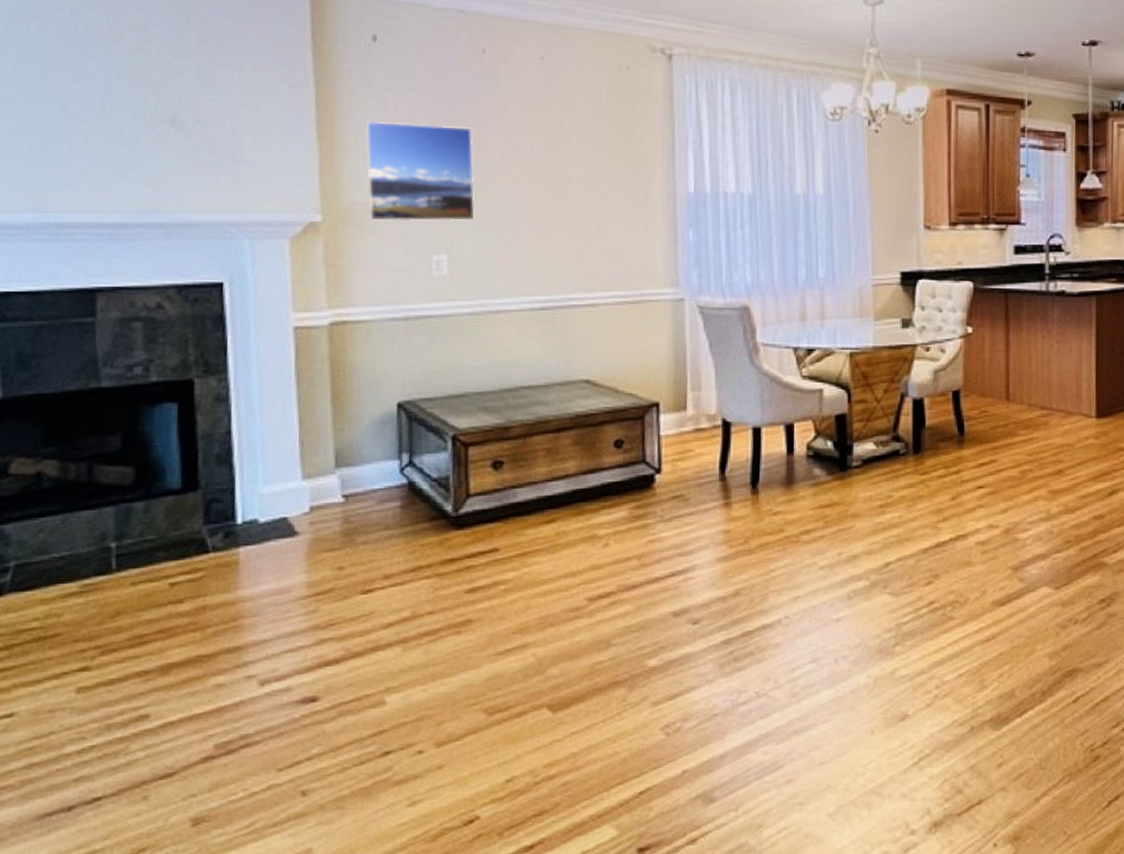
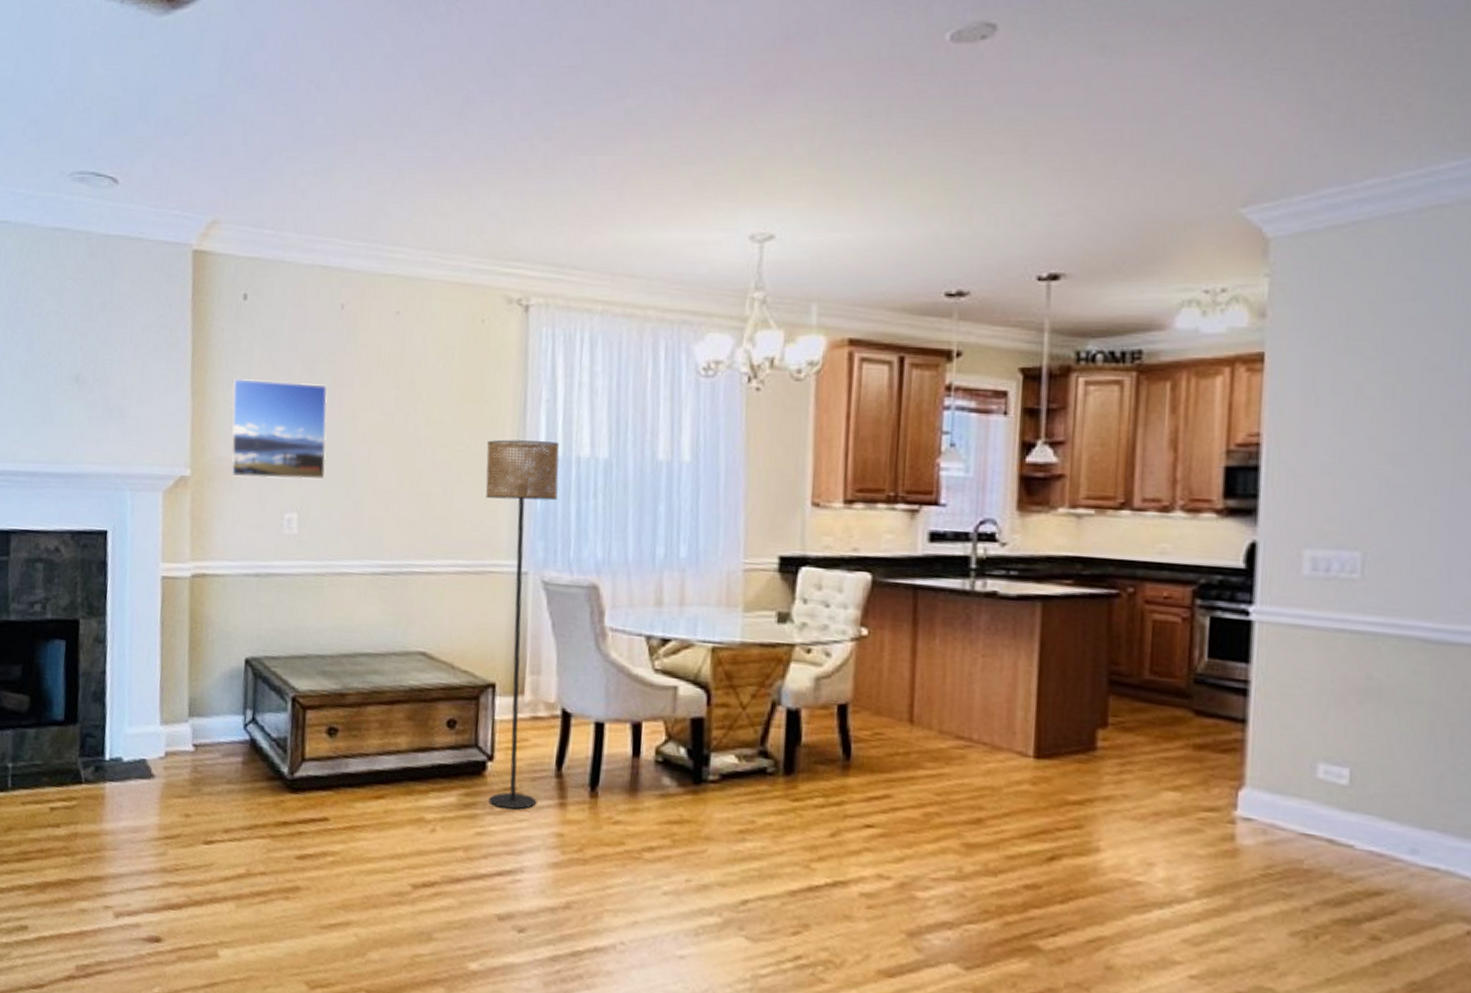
floor lamp: none [639,178,708,514] -> present [485,439,560,810]

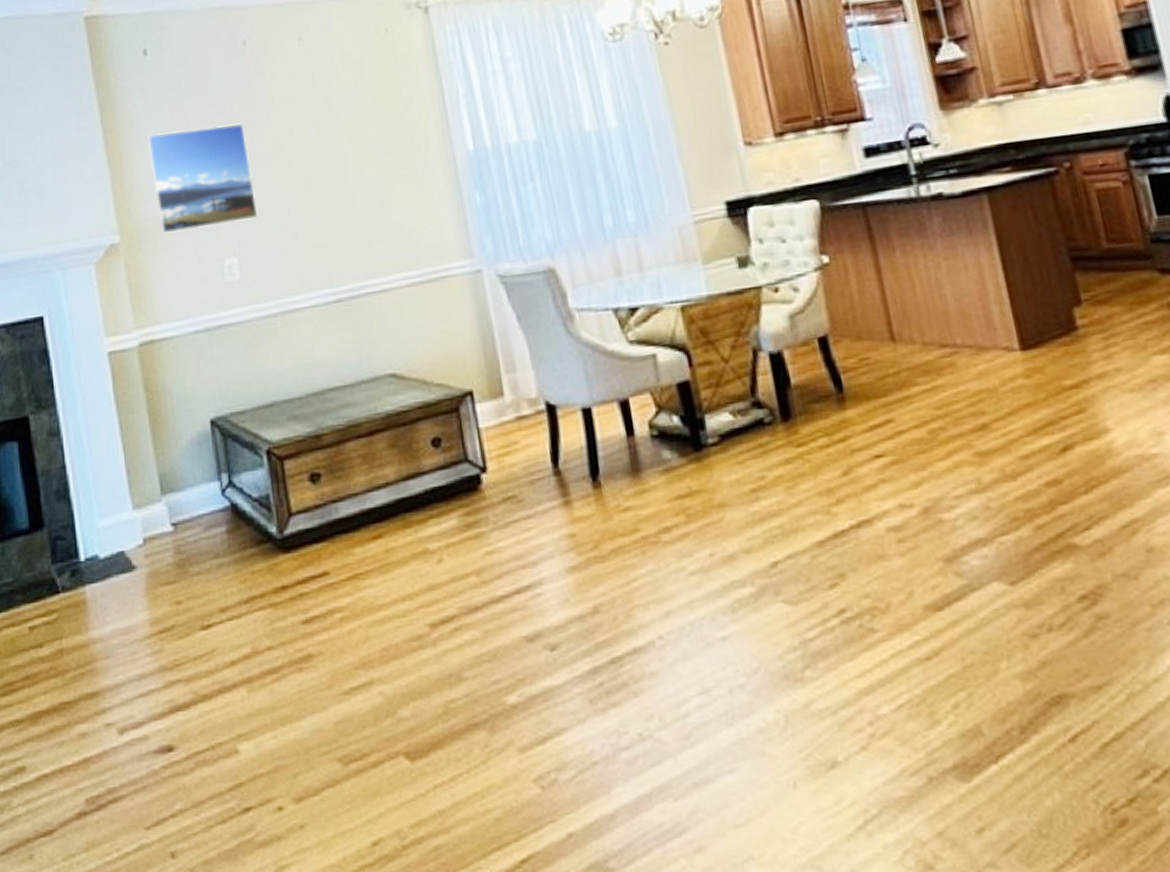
floor lamp: present [485,439,560,810] -> none [415,134,540,520]

